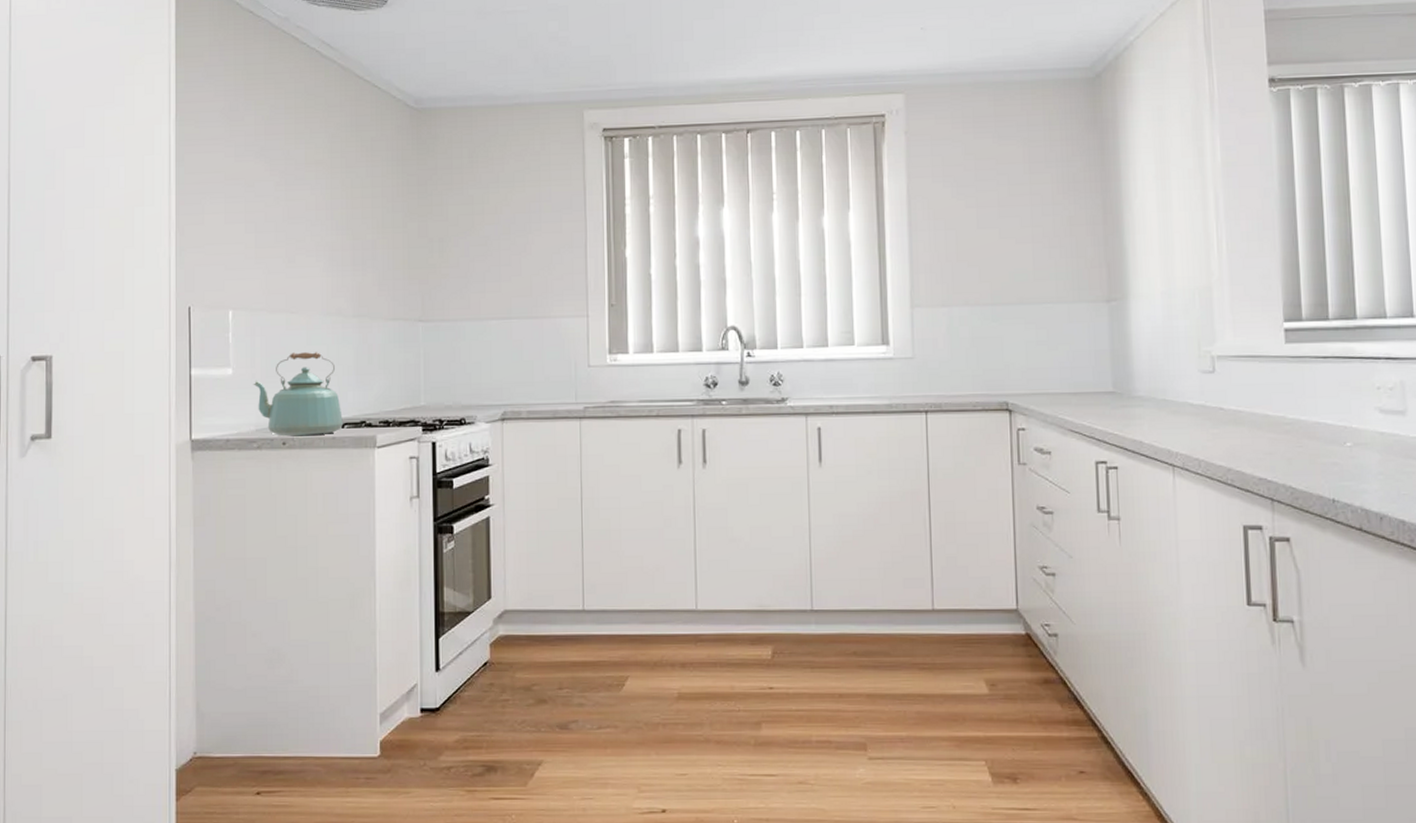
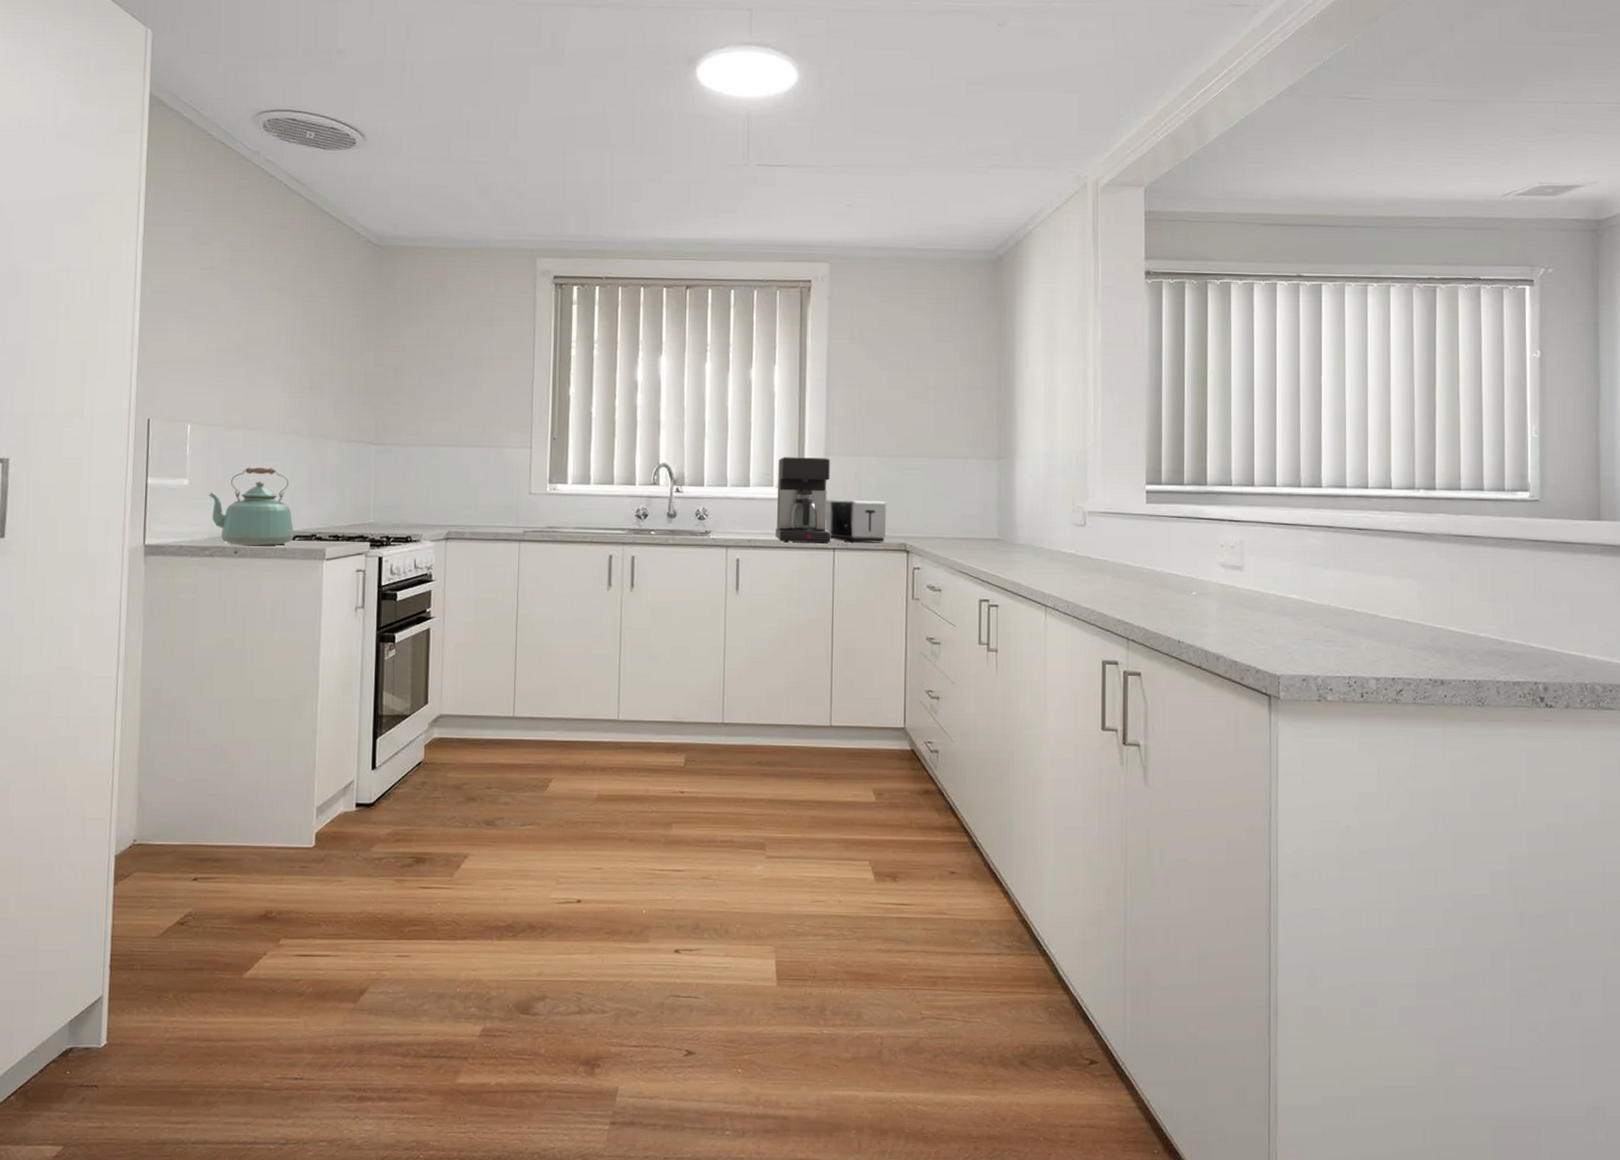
coffee maker: none [858,310,921,407] -> present [776,457,830,543]
toaster: none [914,356,985,404] -> present [824,500,887,543]

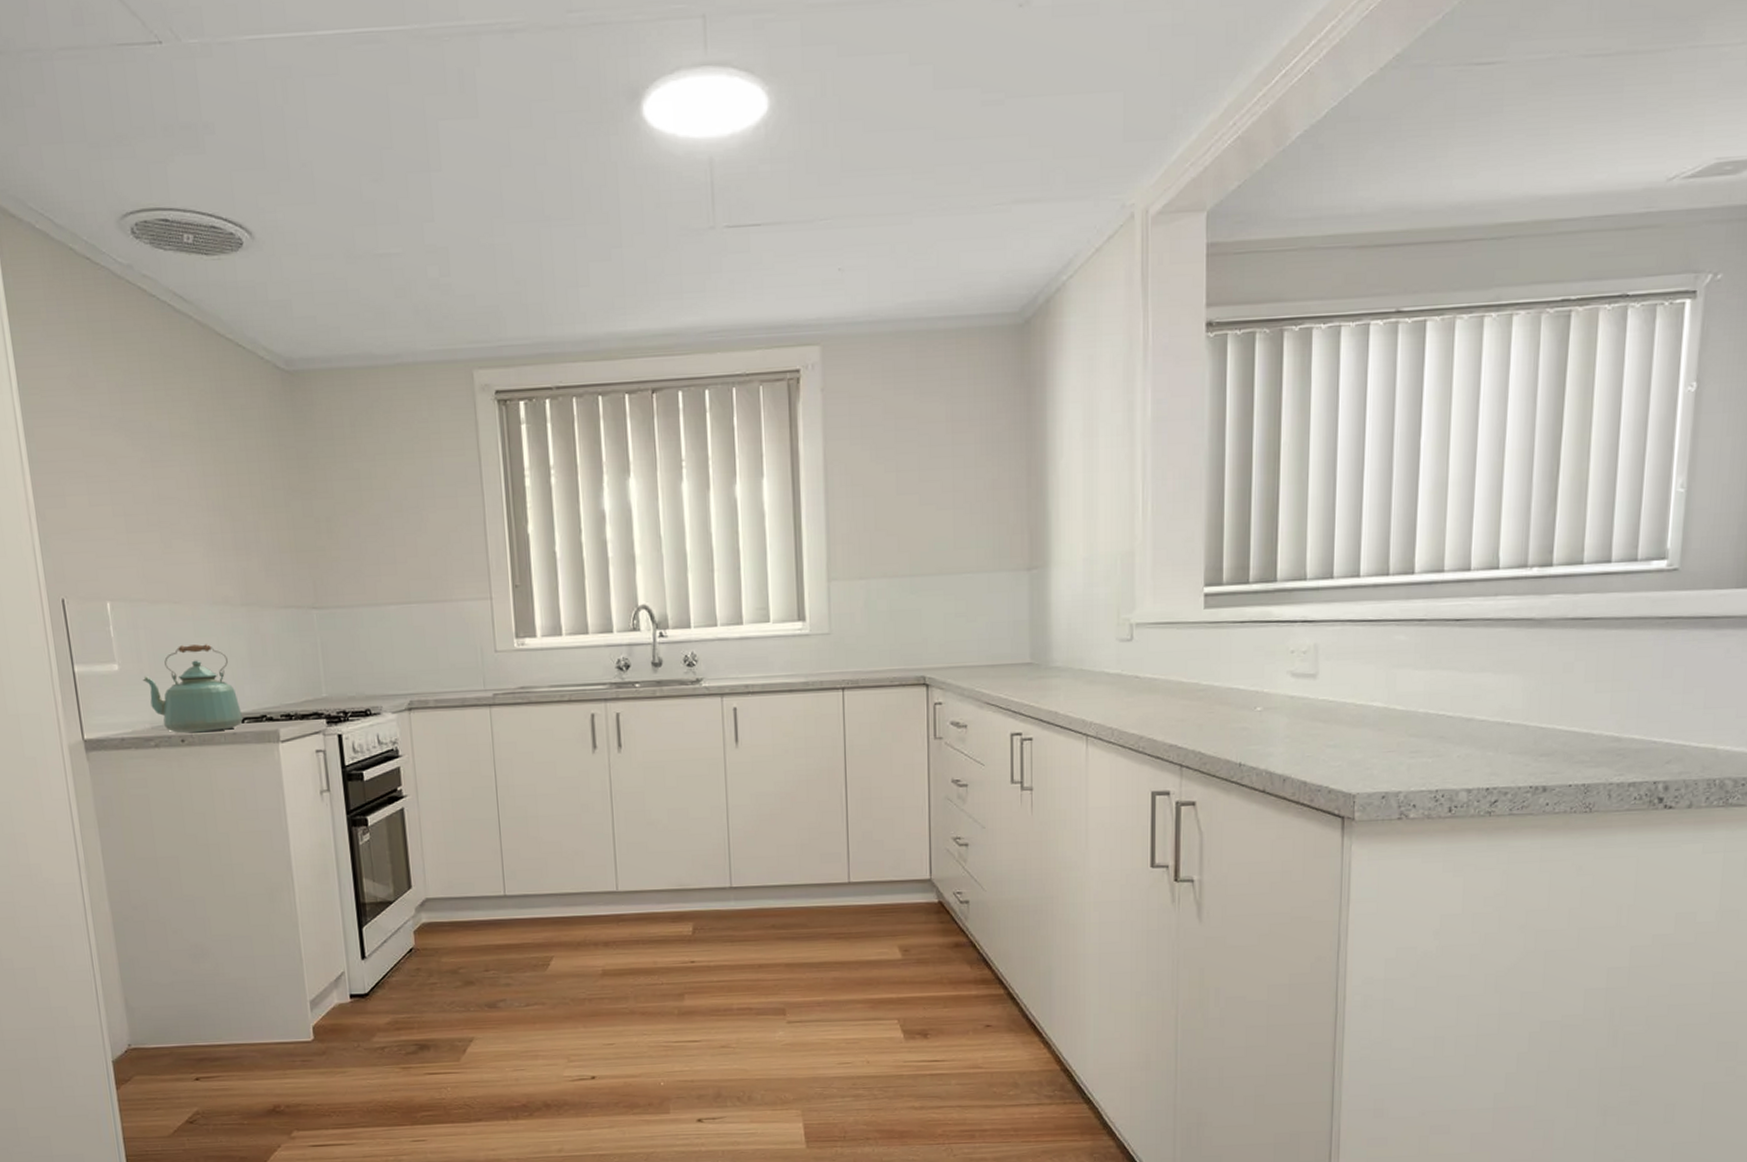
coffee maker: present [776,457,830,543] -> none [774,584,838,685]
toaster: present [824,500,887,543] -> none [831,629,902,680]

